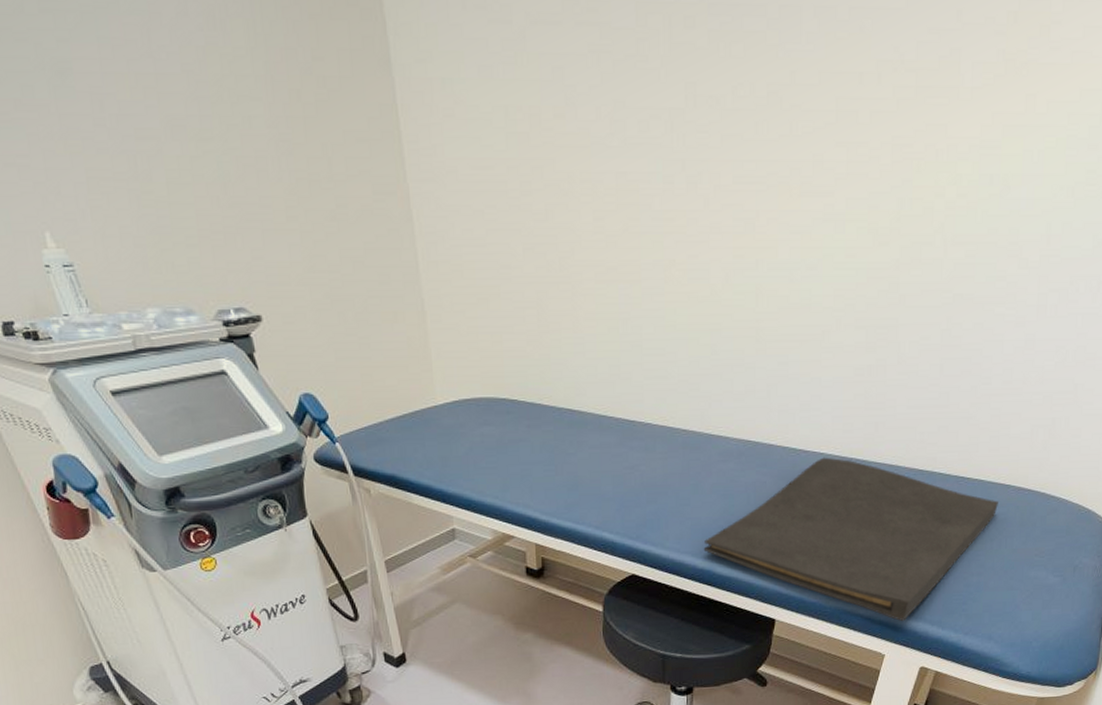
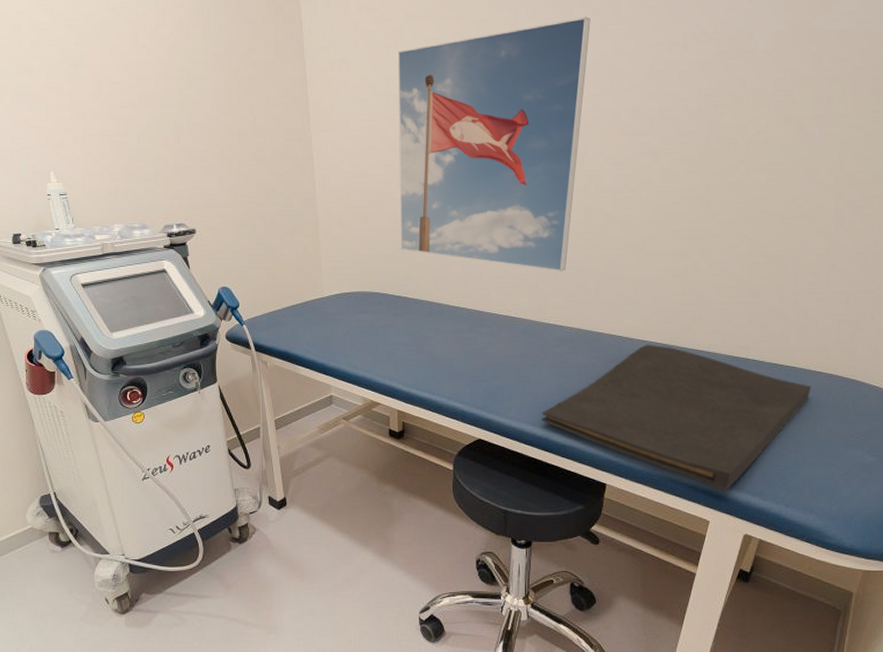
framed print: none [518,30,765,370] -> present [397,17,591,271]

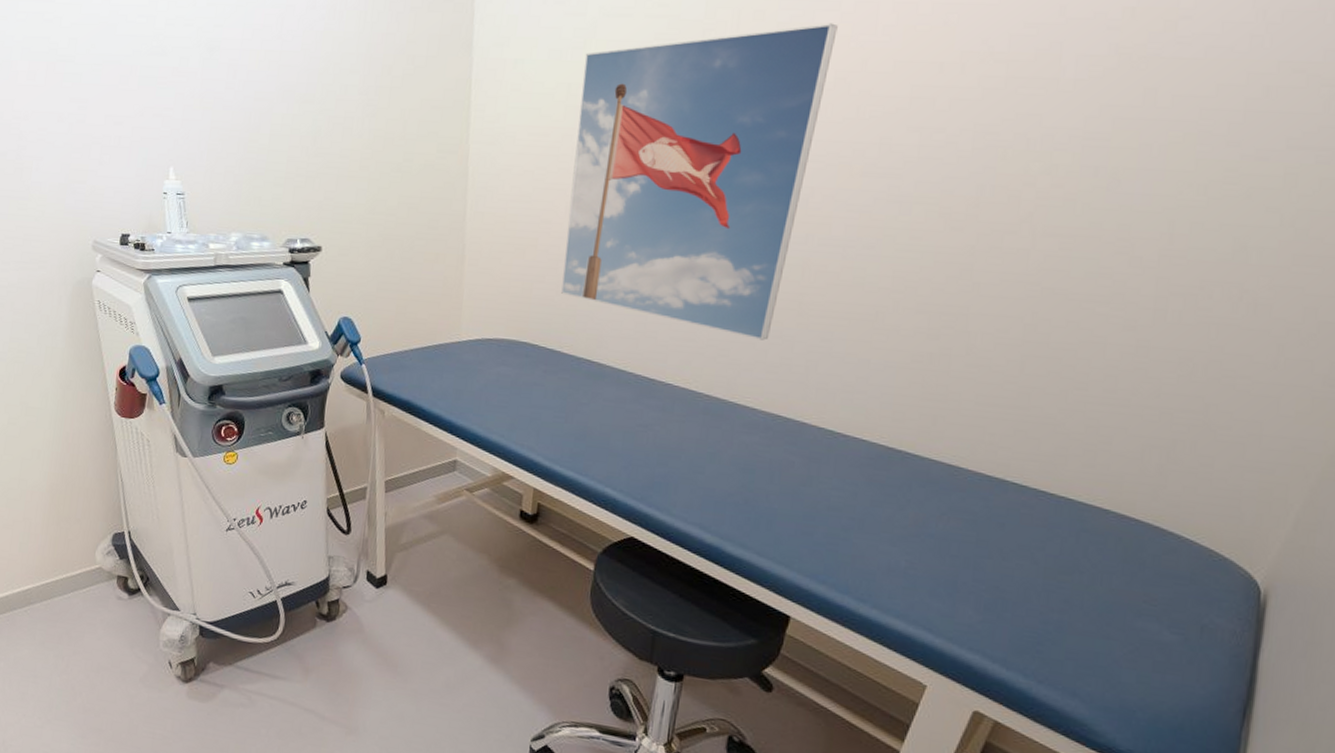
hand towel: present [541,344,811,492] -> none [714,444,1092,651]

